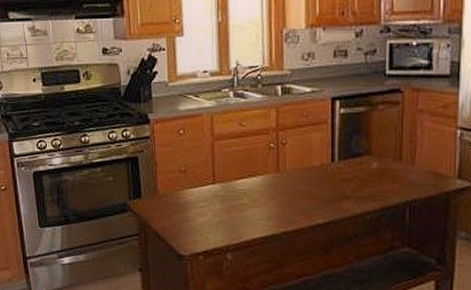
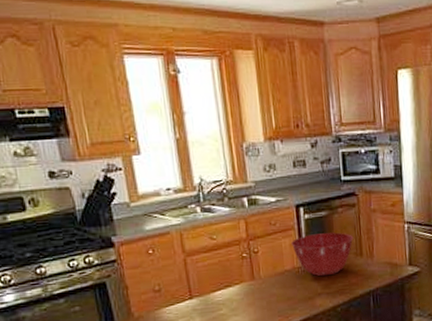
mixing bowl: none [323,131,394,178] -> present [291,232,354,277]

